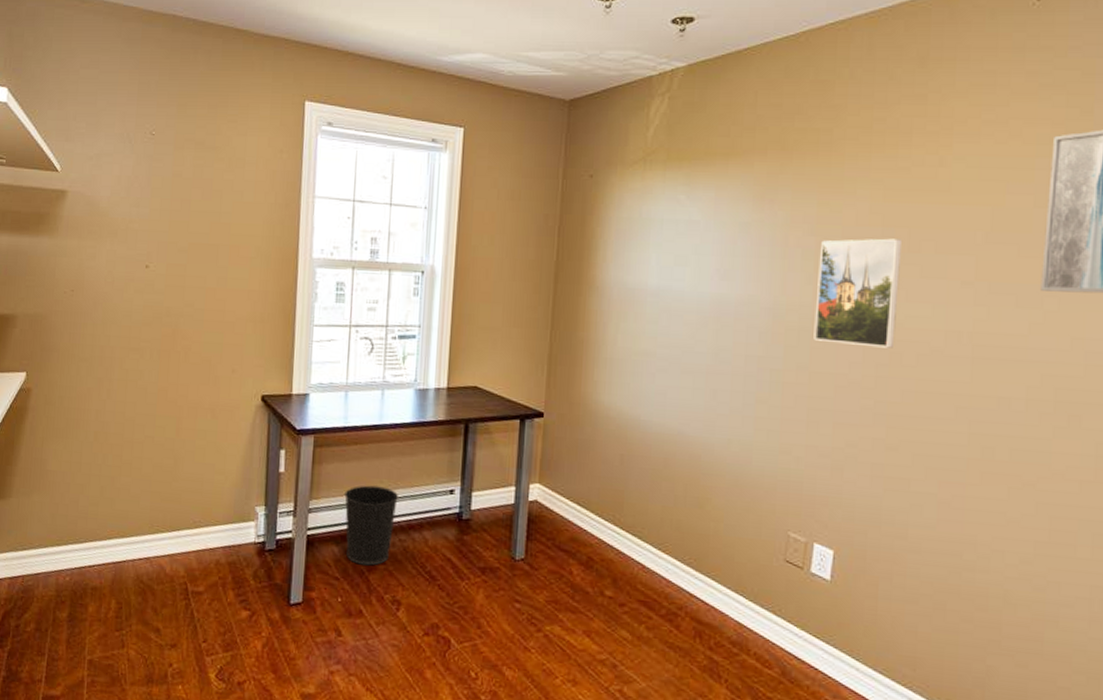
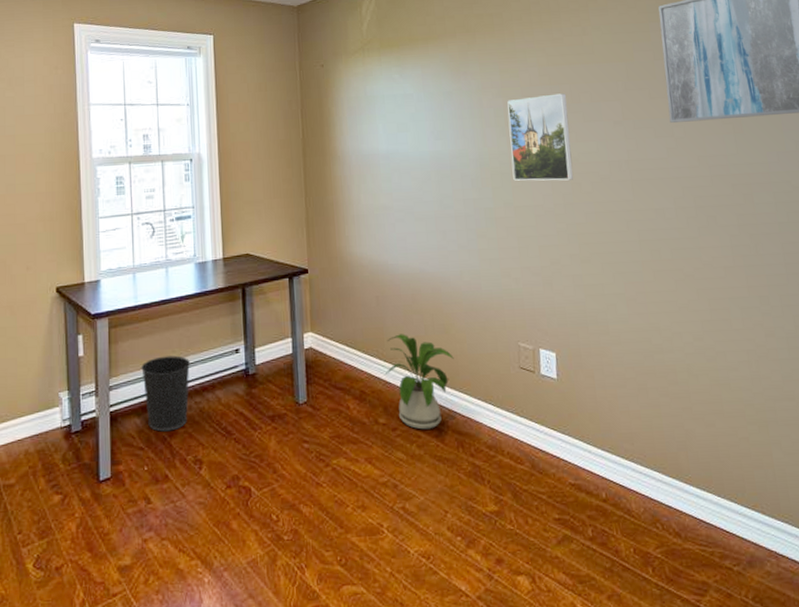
house plant: none [620,500,705,612] -> present [386,334,454,430]

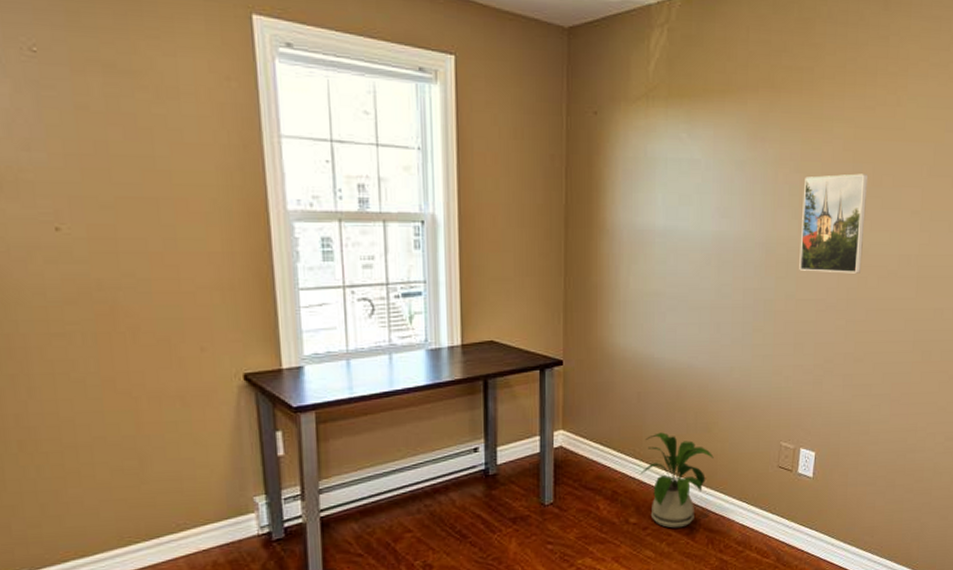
wastebasket: present [141,355,191,432] -> none [359,455,420,537]

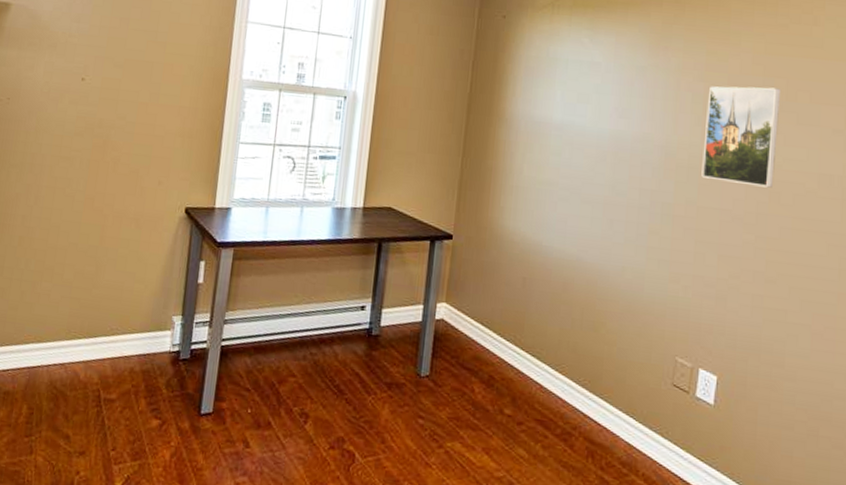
house plant: present [641,432,714,528] -> none [520,322,599,432]

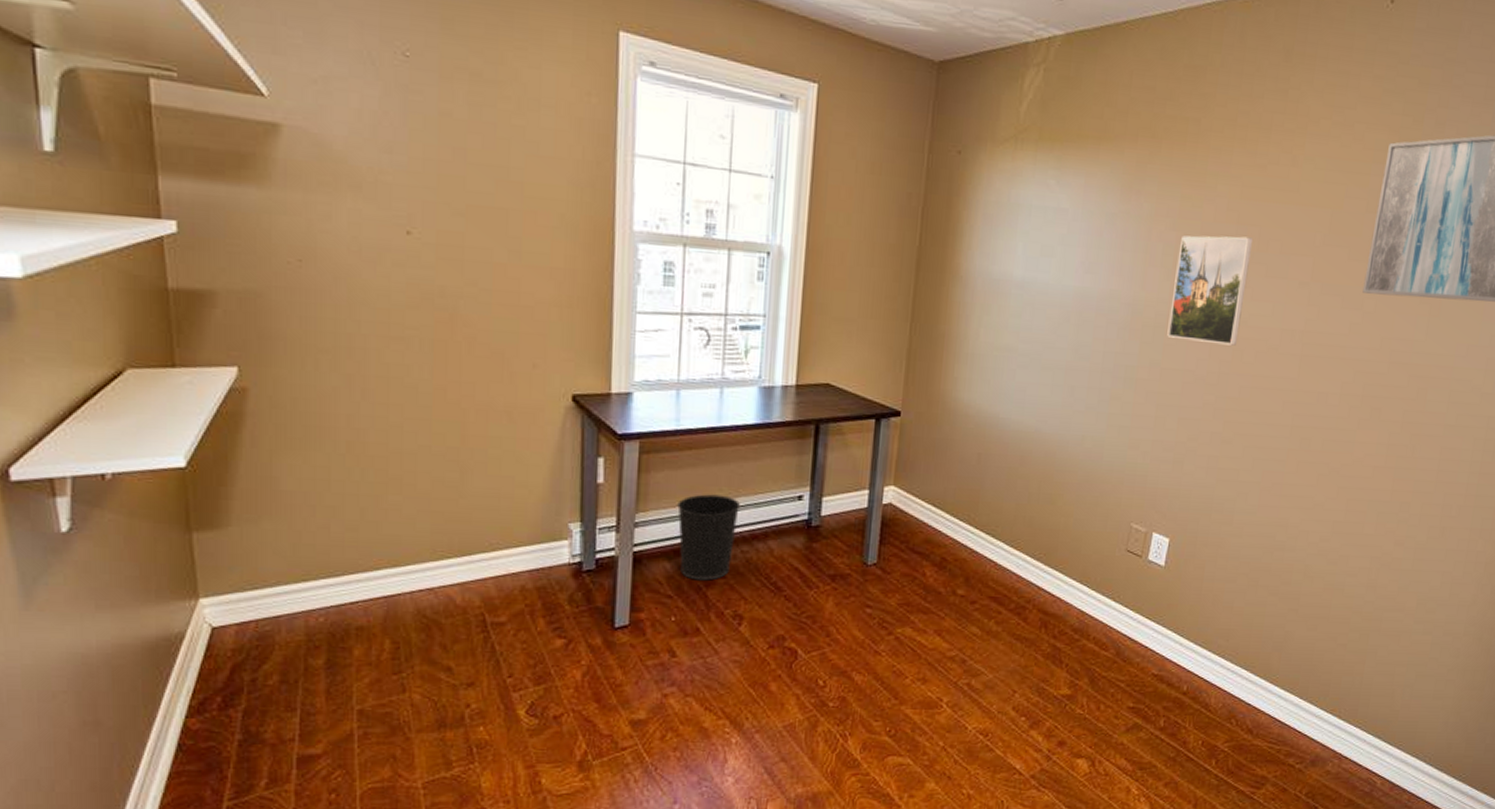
wastebasket: none [258,298,313,378] -> present [677,494,741,581]

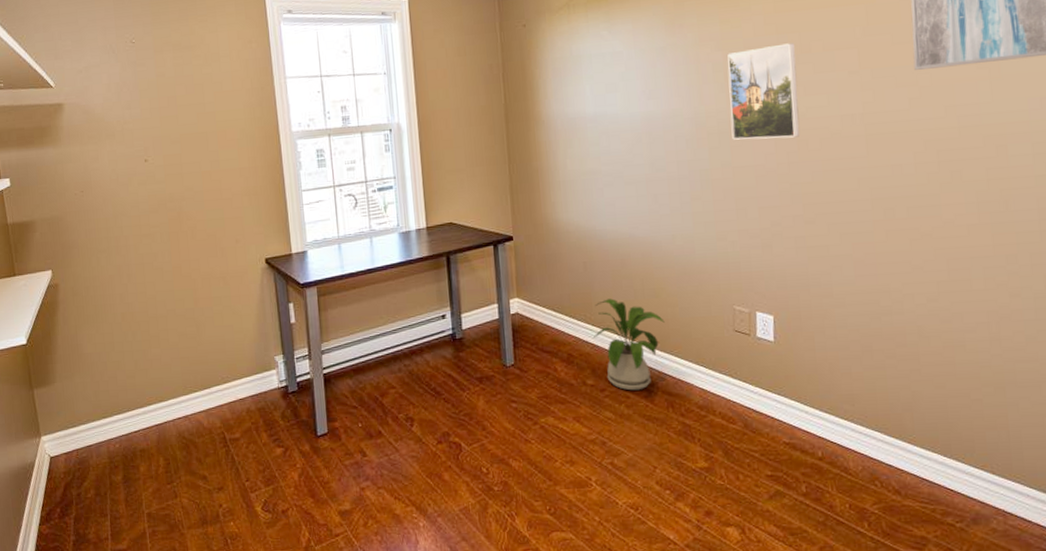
wastebasket: present [677,494,741,581] -> none [351,321,399,392]
house plant: none [974,499,1056,606] -> present [594,298,665,391]

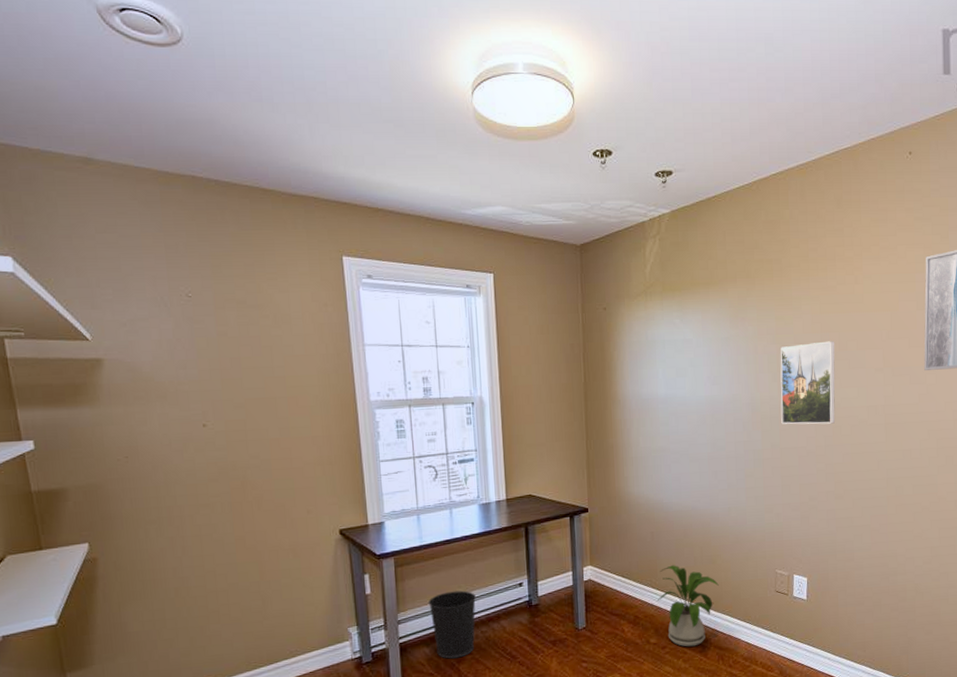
wastebasket: none [351,321,399,392] -> present [428,590,477,659]

